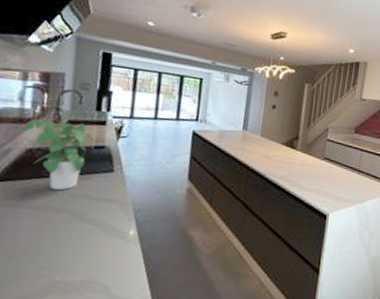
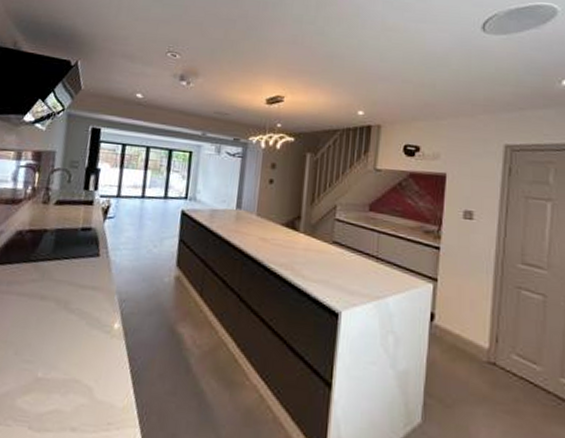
potted plant: present [19,119,98,191] -> none [11,199,85,276]

